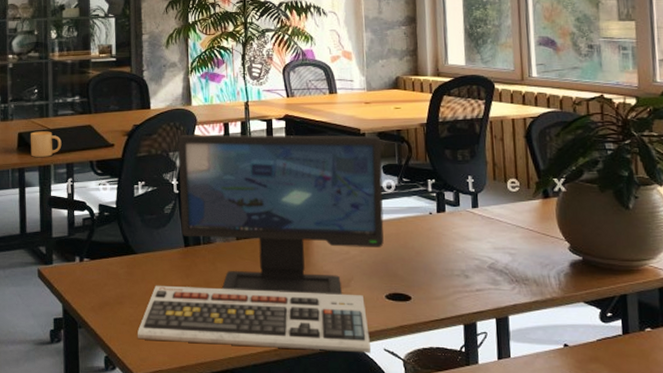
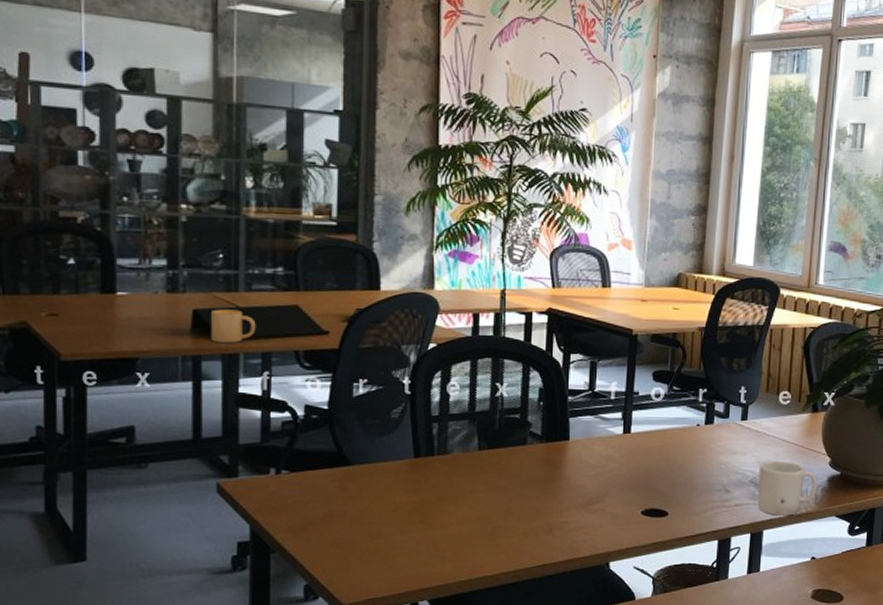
computer keyboard: present [138,285,371,354] -> none [349,502,620,572]
computer monitor: present [178,134,384,295] -> none [411,325,654,511]
mug: none [496,246,560,301] -> present [757,460,818,516]

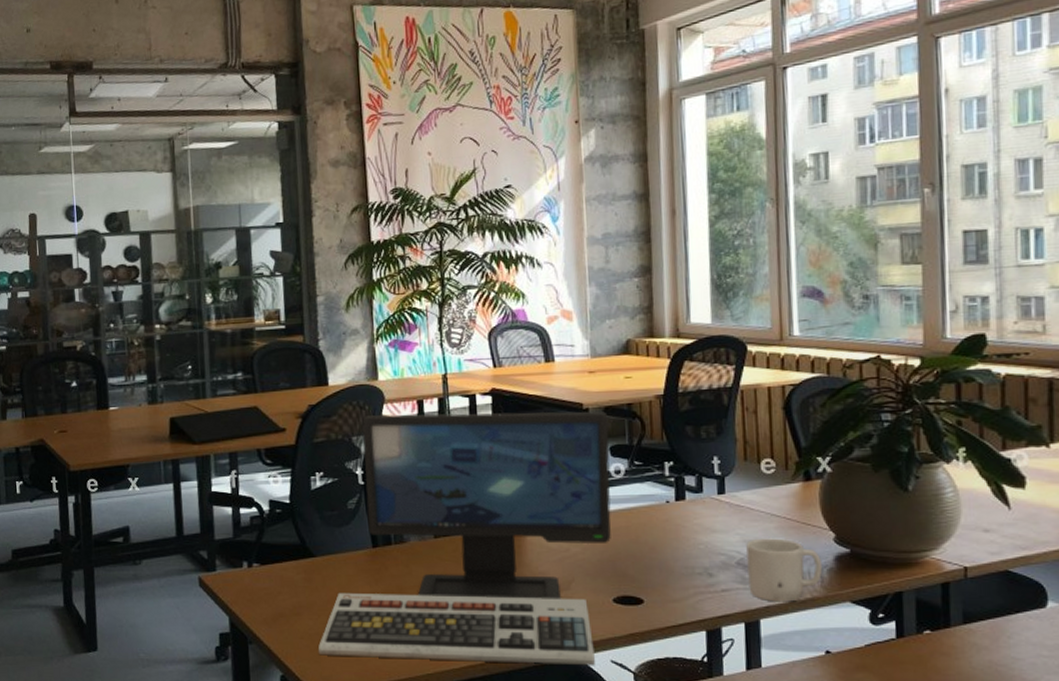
mug: present [210,309,256,343] -> none [184,415,223,446]
computer keyboard: none [349,502,620,572] -> present [319,592,595,666]
computer monitor: none [411,325,654,511] -> present [362,411,611,599]

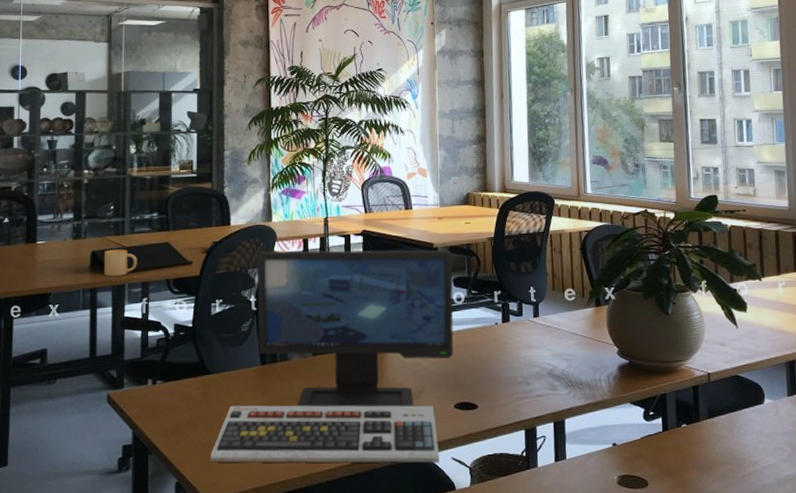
mug: none [184,415,223,446] -> present [104,249,137,276]
mug: present [746,538,823,602] -> none [554,352,610,405]

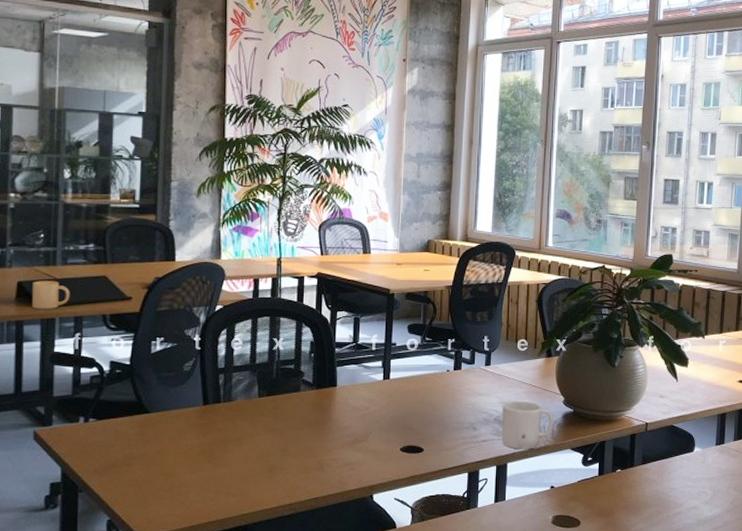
computer keyboard: present [211,405,439,464] -> none [146,444,382,504]
computer monitor: present [257,249,454,407] -> none [201,290,409,449]
mug: none [554,352,610,405] -> present [501,400,554,450]

